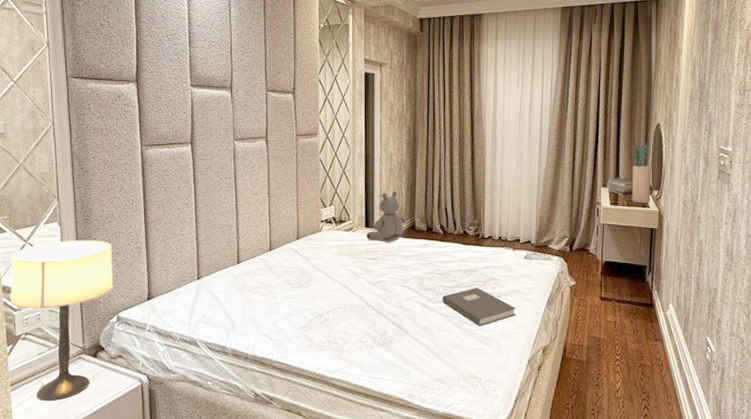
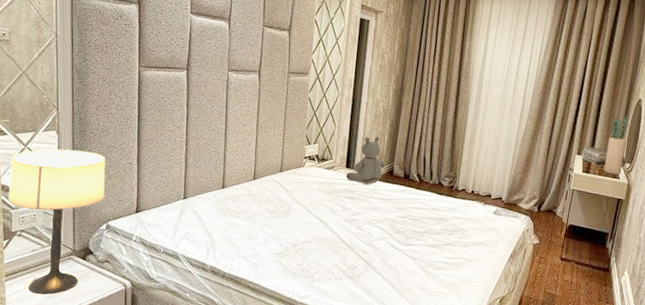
book: present [442,287,516,327] -> none [411,235,480,272]

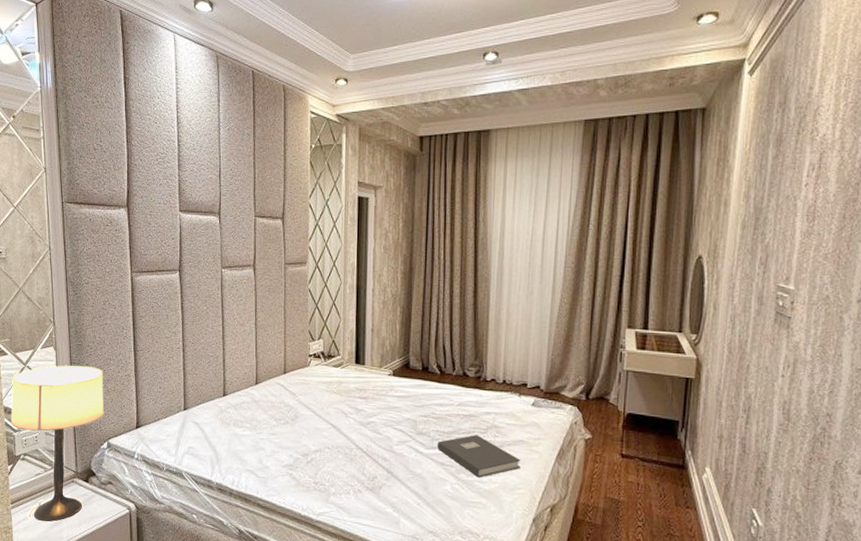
stuffed bear: present [346,136,386,185] -> none [356,326,400,381]
book: none [411,235,480,272] -> present [437,434,521,478]
jewelry box: present [580,146,627,173] -> none [631,317,691,346]
vase: present [603,114,629,176] -> none [663,276,688,350]

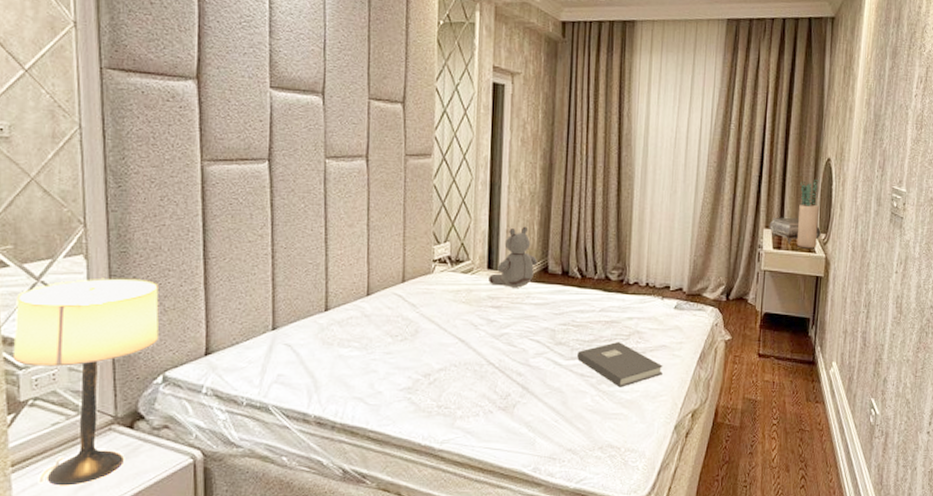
stuffed bear: none [356,326,400,381] -> present [489,226,538,288]
jewelry box: none [631,317,691,346] -> present [769,217,821,245]
vase: none [663,276,688,350] -> present [796,177,819,249]

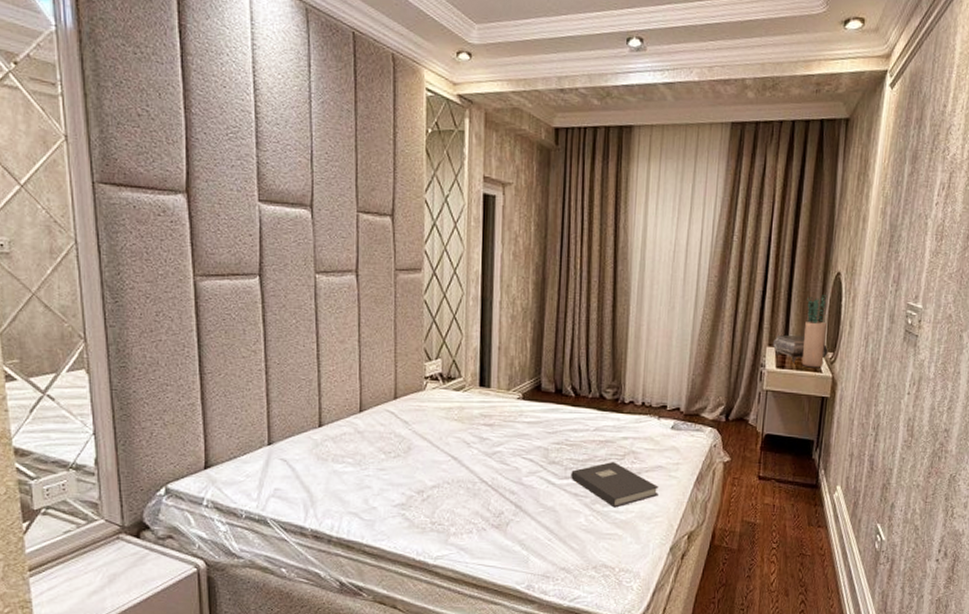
table lamp: present [12,279,159,485] -> none [24,393,160,589]
stuffed bear: present [489,226,538,288] -> none [481,343,531,406]

